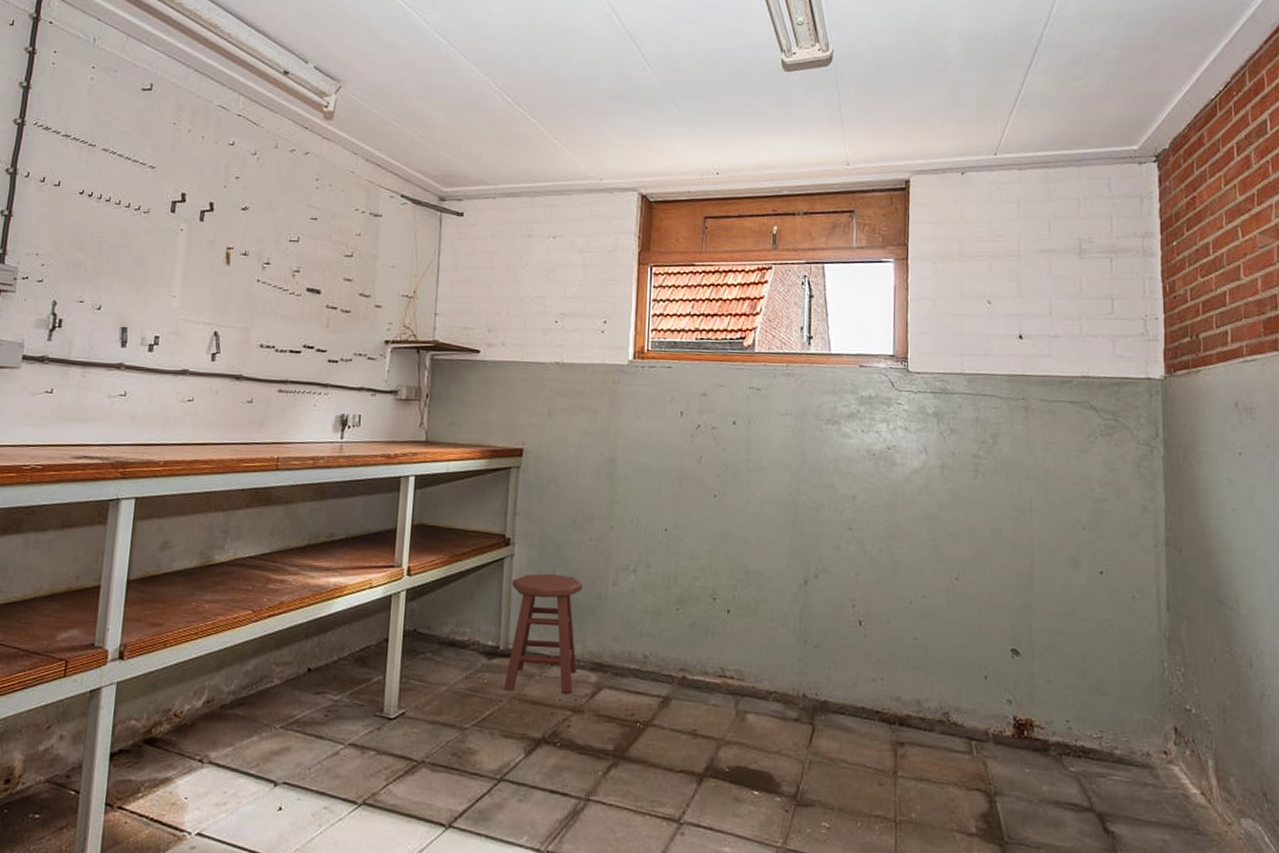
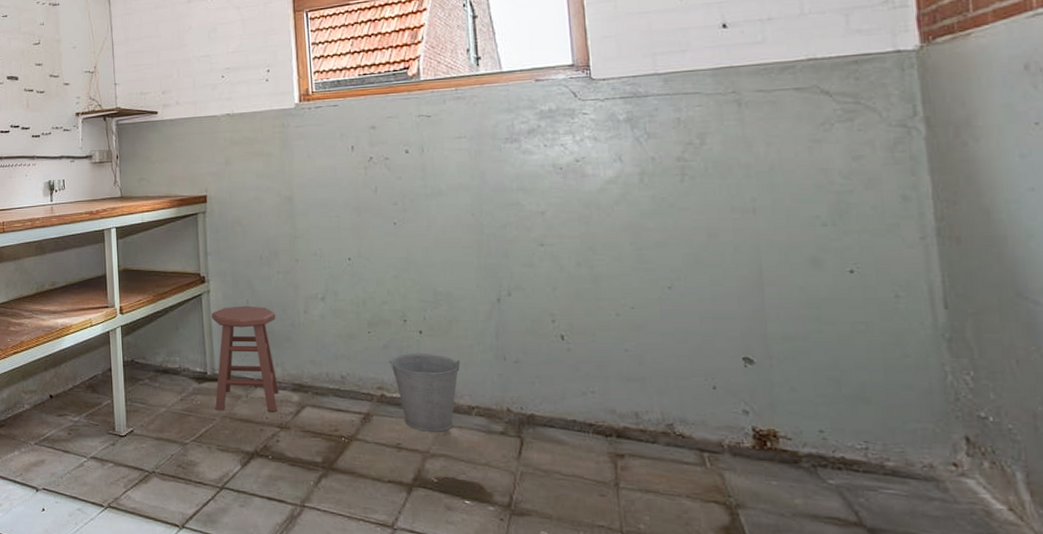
bucket: none [694,633,763,718] -> present [389,352,460,432]

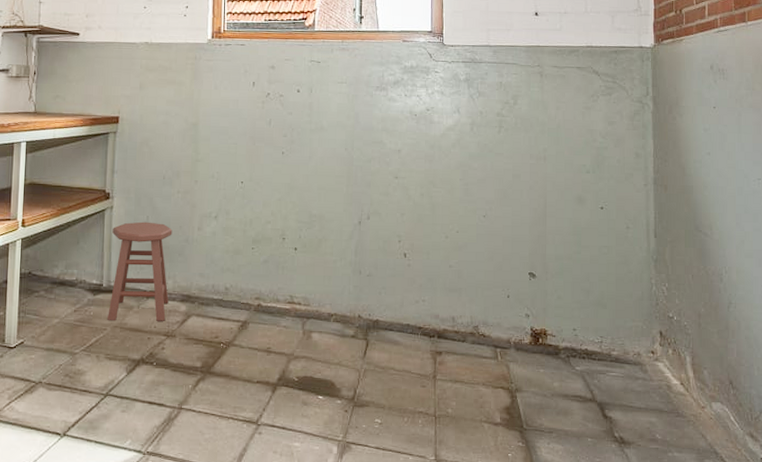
bucket: present [389,352,460,432] -> none [267,267,325,337]

